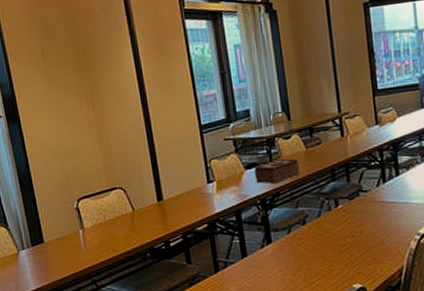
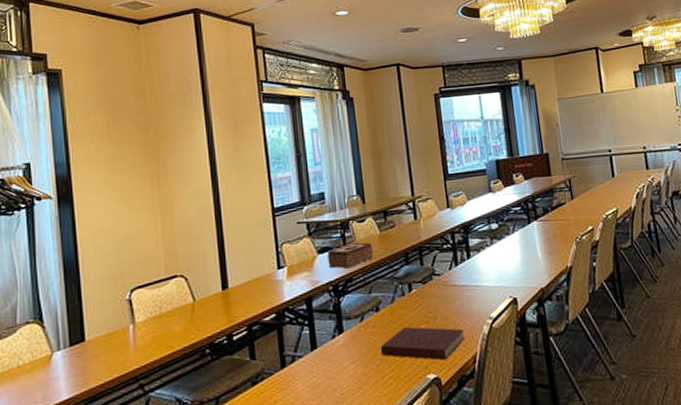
notebook: none [307,239,392,272] -> present [380,326,465,360]

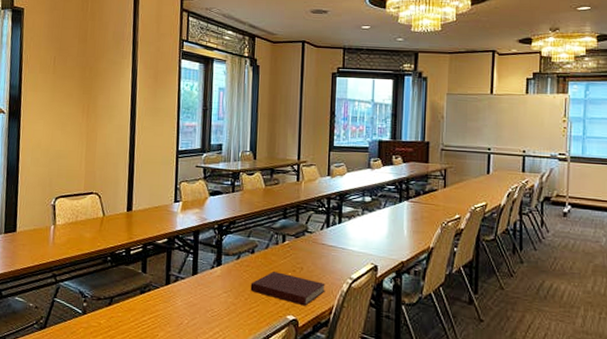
tissue box: present [327,242,374,269] -> none [217,192,257,213]

